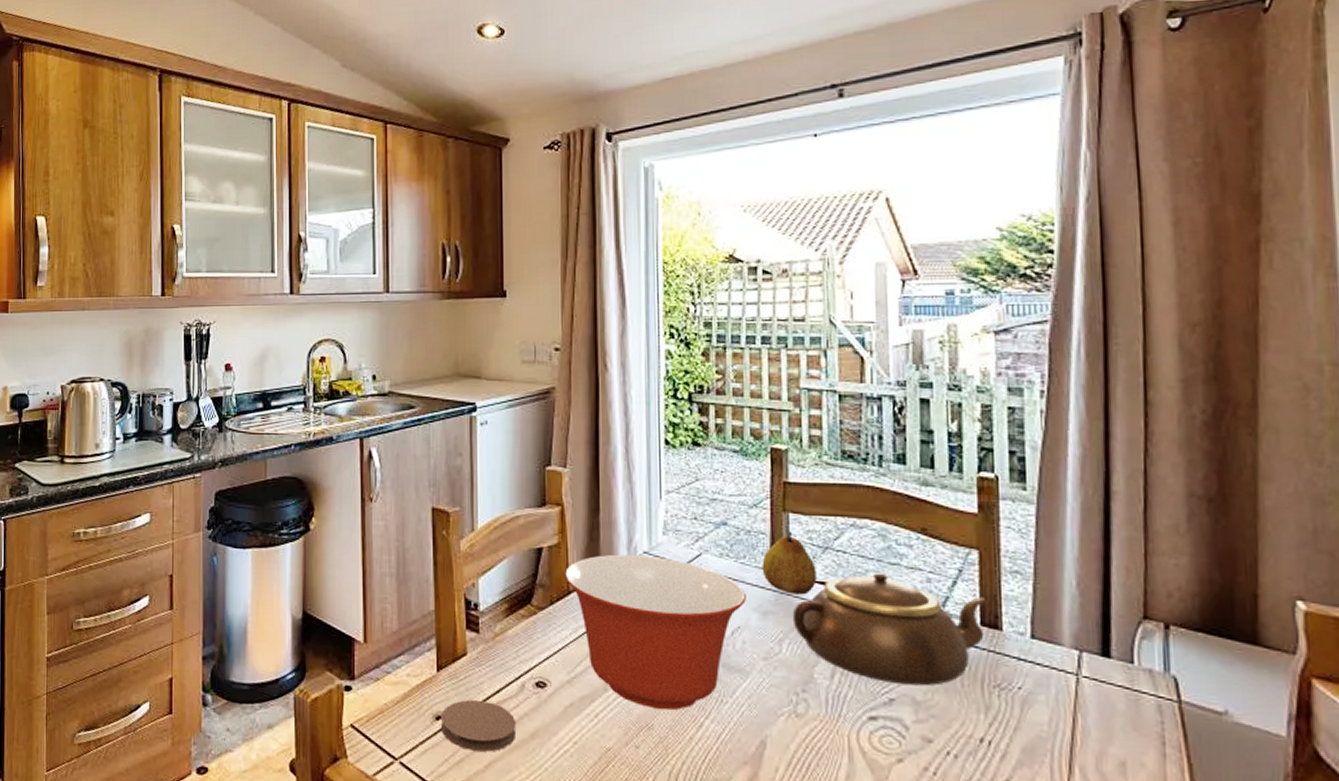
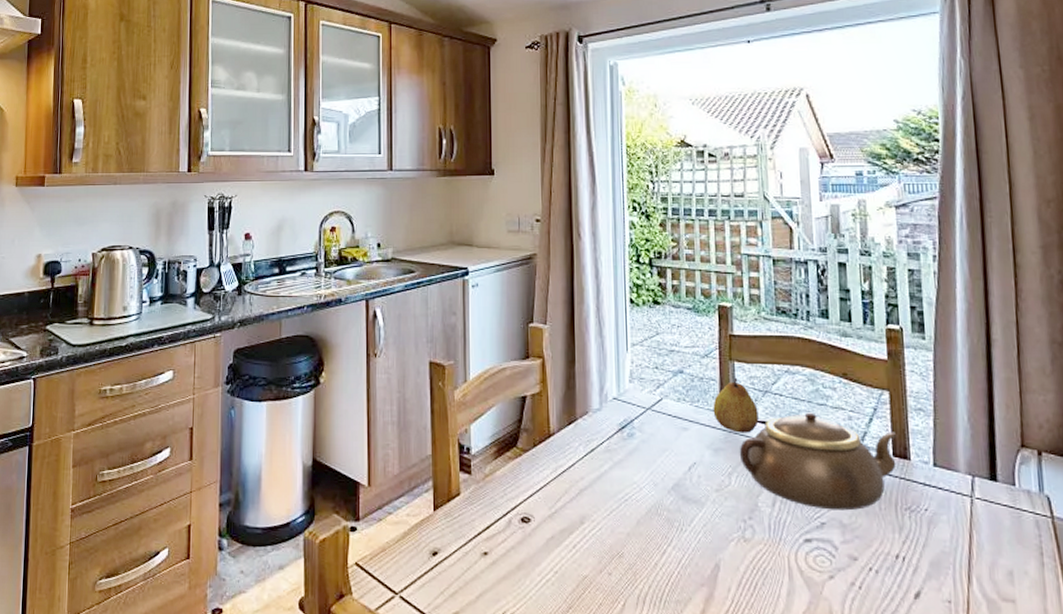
coaster: present [440,699,517,752] -> none [436,535,505,584]
mixing bowl: present [564,554,746,710] -> none [545,400,700,540]

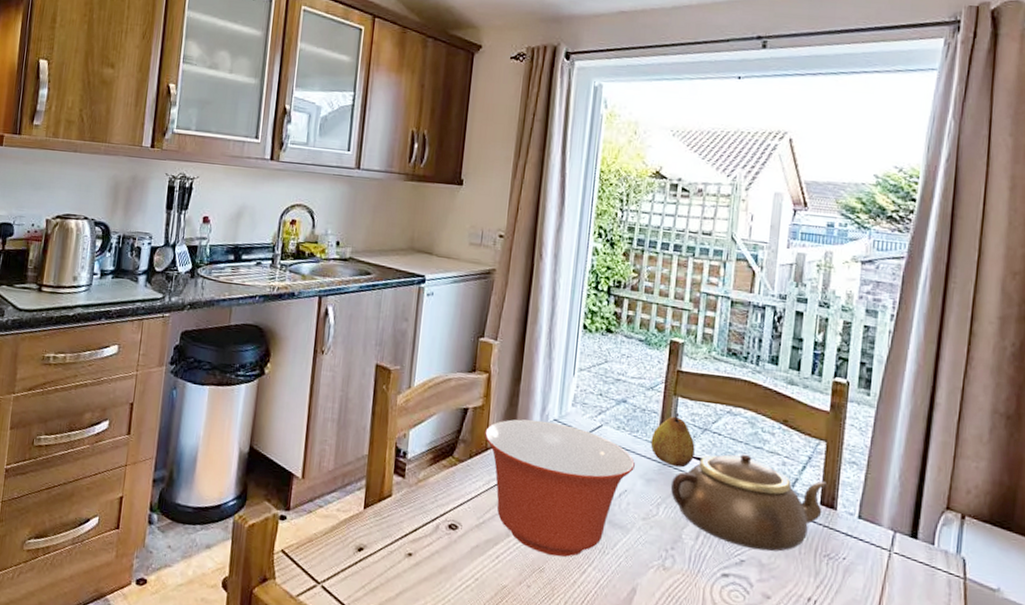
mixing bowl: none [545,400,700,540] -> present [484,419,635,557]

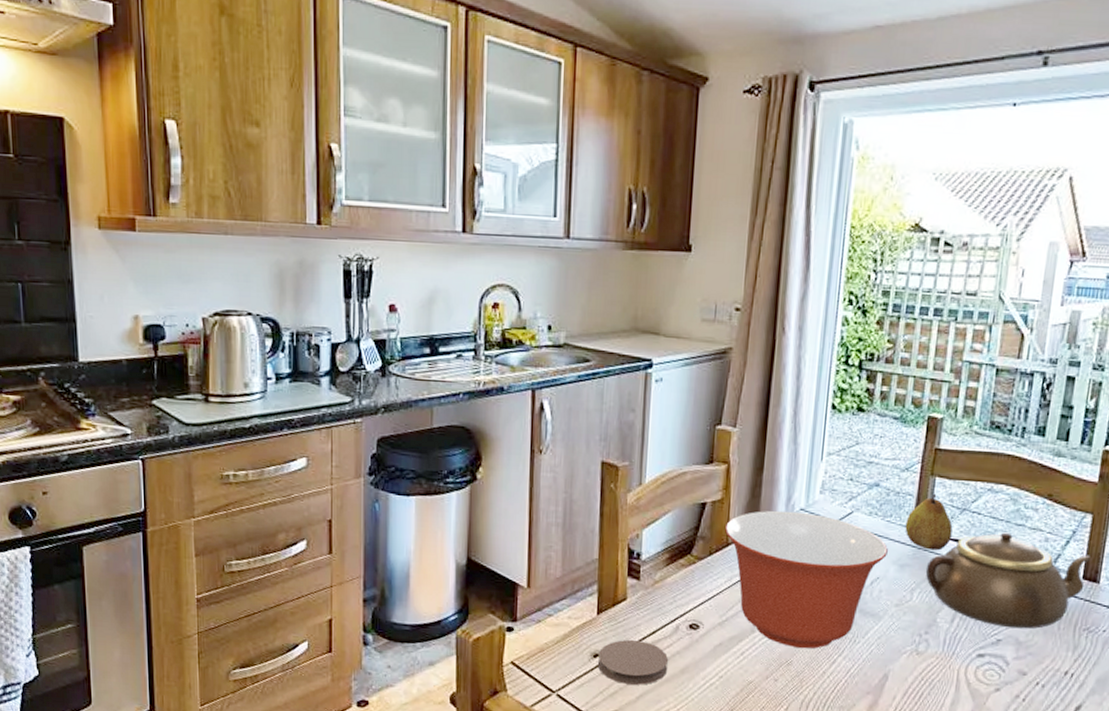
coaster: none [361,535,428,583] -> present [597,639,669,685]

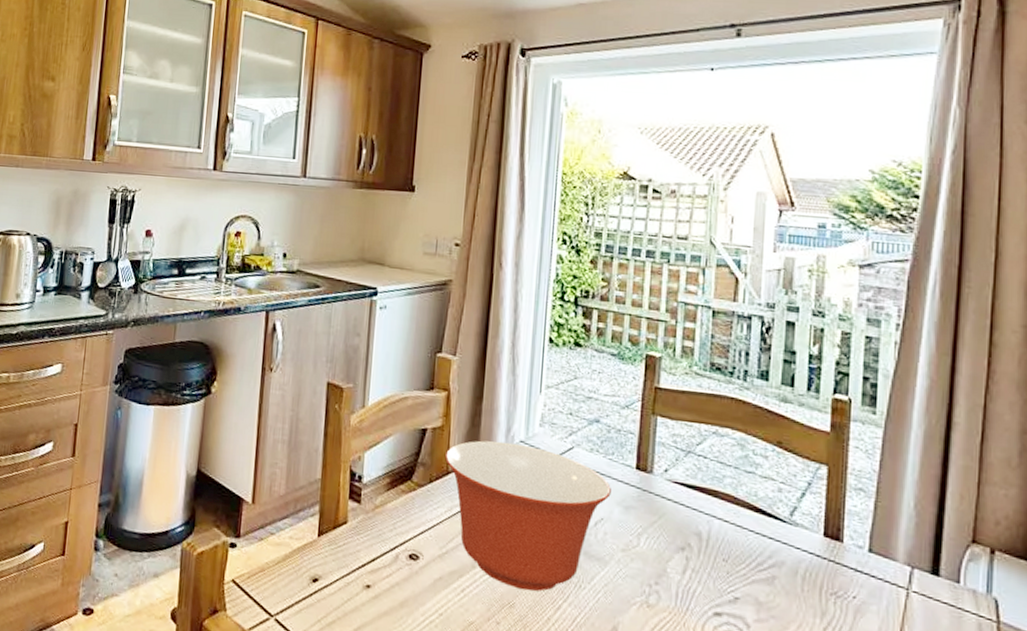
coaster: present [597,639,669,685] -> none [316,565,388,617]
fruit: present [905,493,953,551] -> none [628,433,678,494]
teapot: present [925,532,1090,629] -> none [652,479,830,589]

